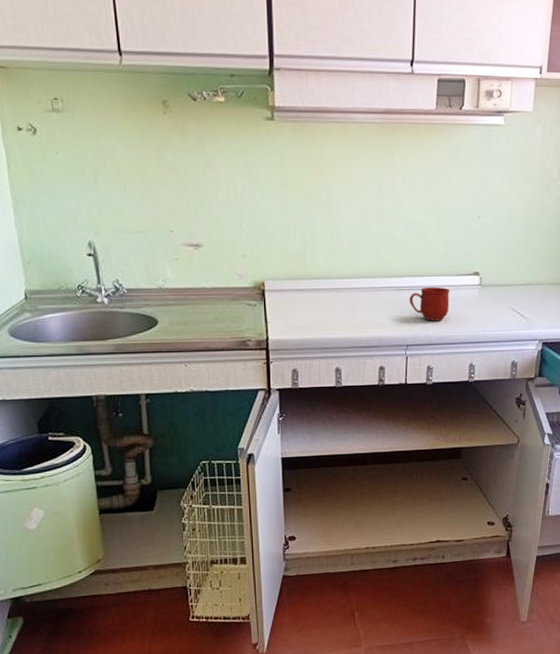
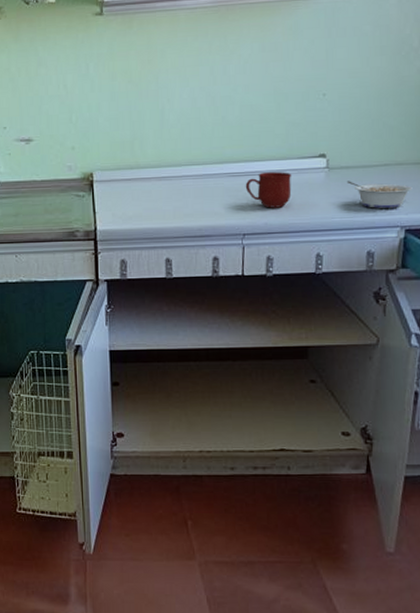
legume: none [496,298,549,323] -> present [346,181,413,208]

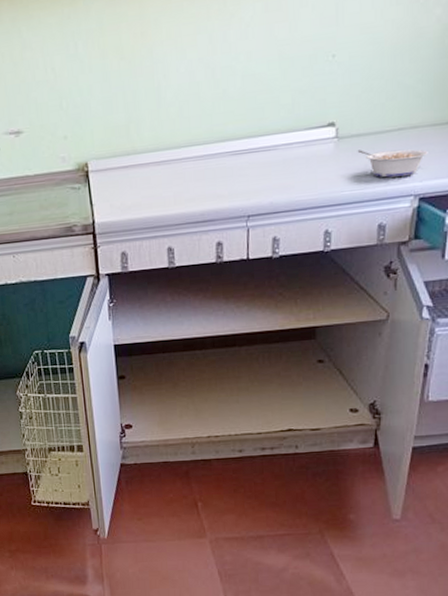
mug: present [245,172,292,208] -> none [249,145,299,186]

